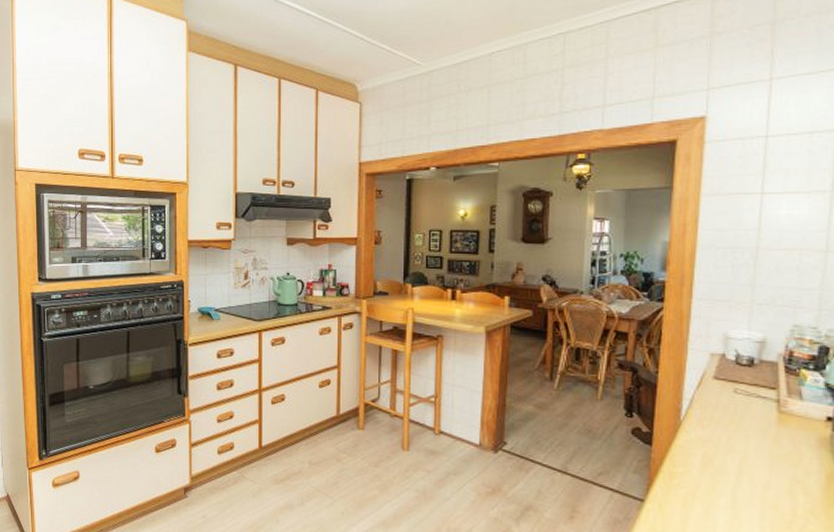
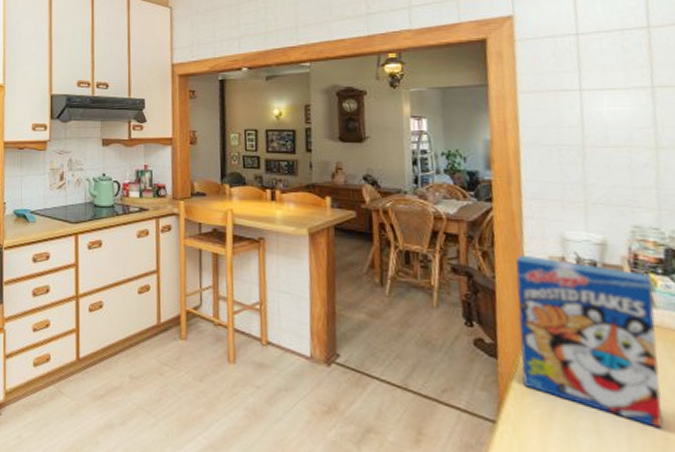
cereal box: none [673,351,802,505] -> present [516,254,664,429]

